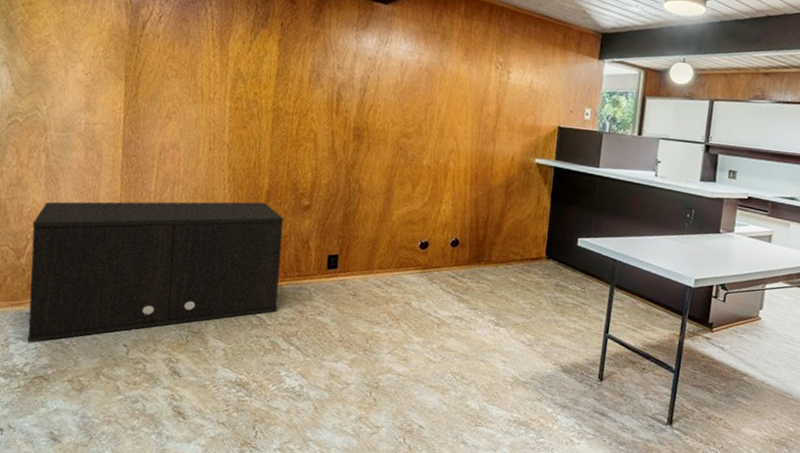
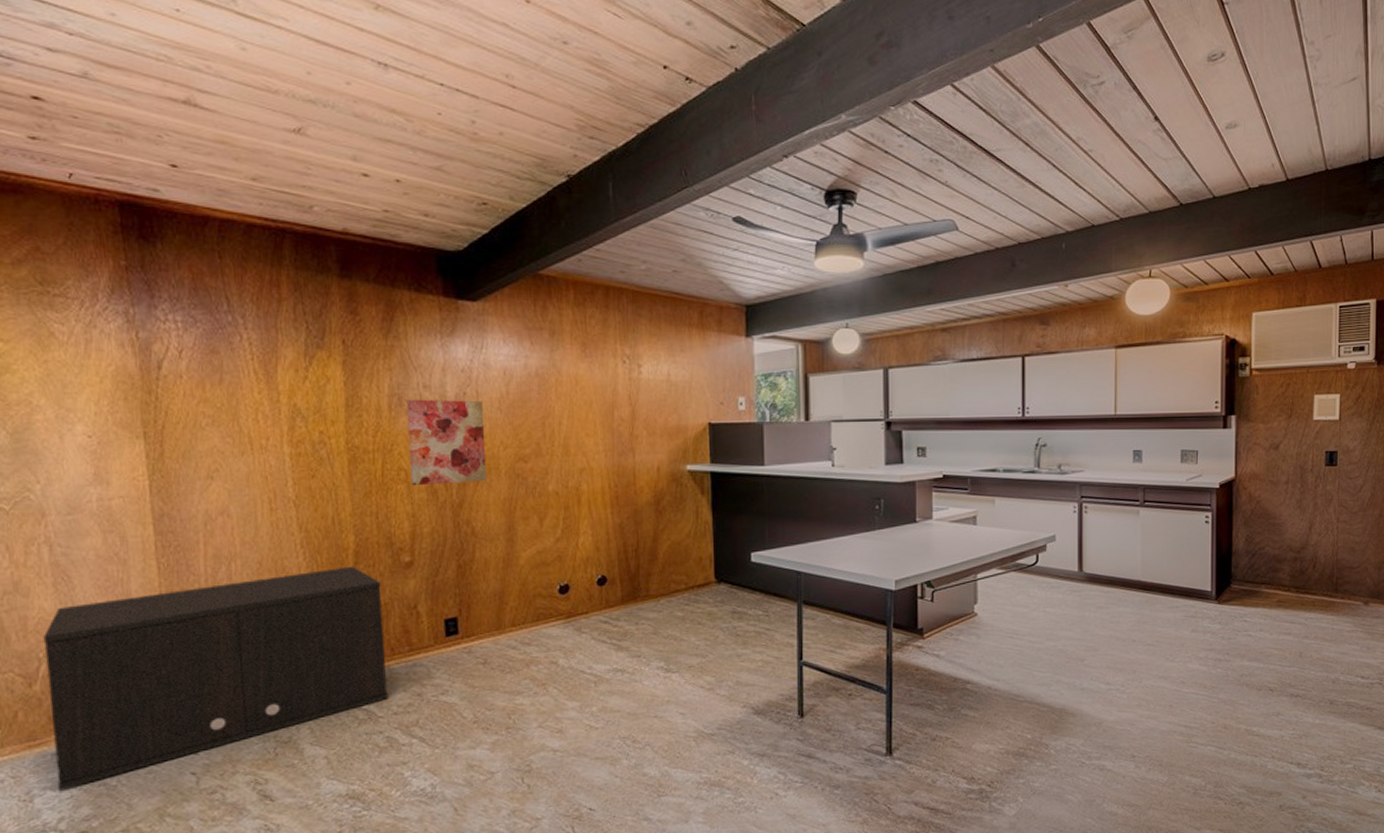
wall art: none [318,76,381,150] -> present [406,399,487,486]

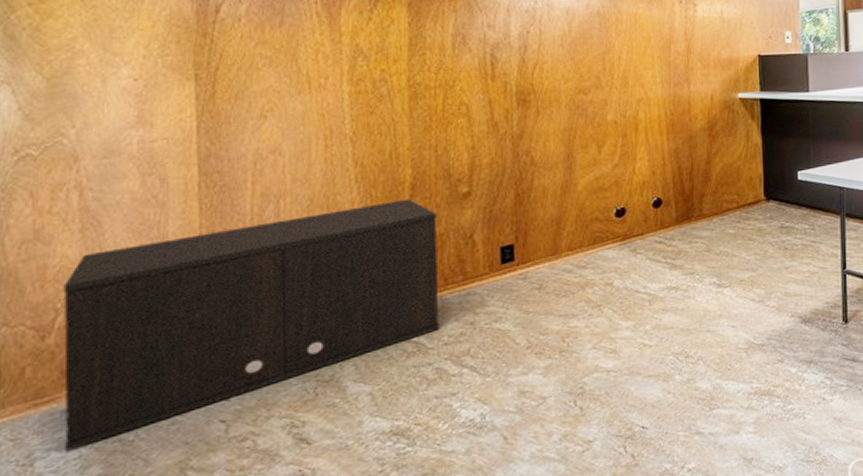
wall art: present [406,399,487,486] -> none [470,38,548,120]

